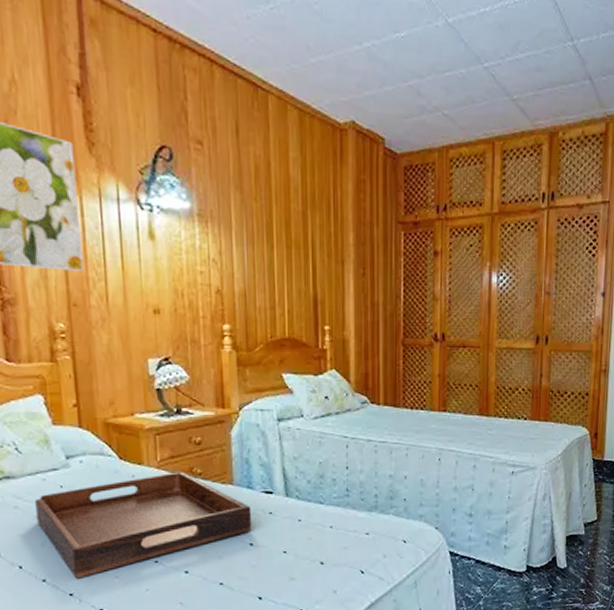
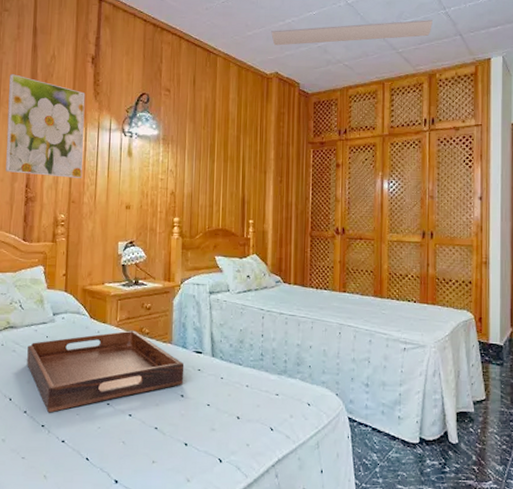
ceiling light fixture: none [343,54,557,82] -> present [271,19,433,46]

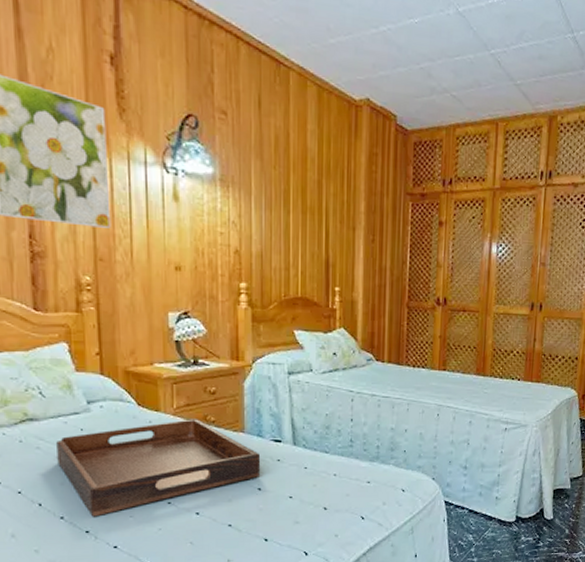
ceiling light fixture: present [271,19,433,46] -> none [361,39,558,67]

